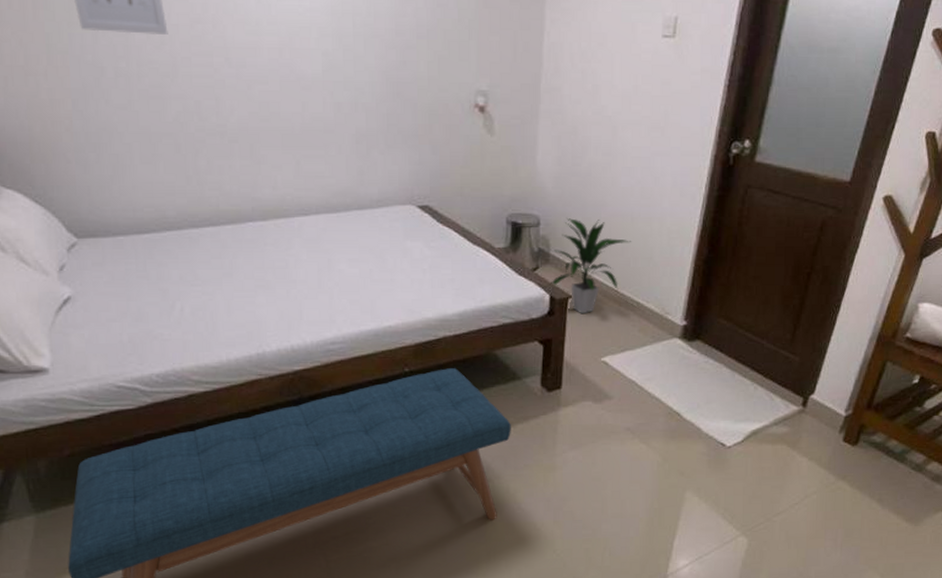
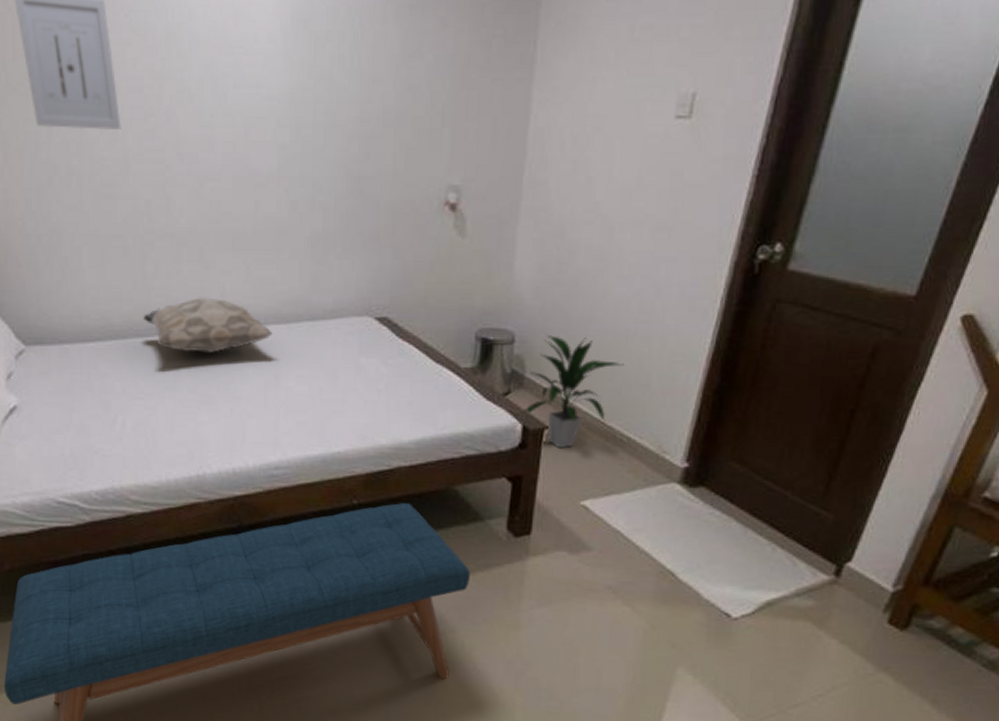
decorative pillow: none [198,190,324,242] -> present [144,297,273,354]

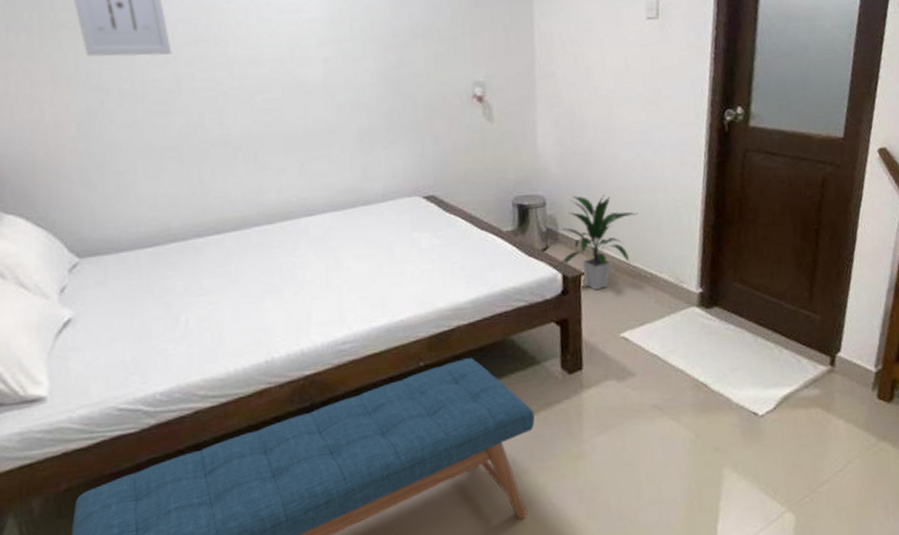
decorative pillow: present [144,297,273,354] -> none [203,194,330,247]

